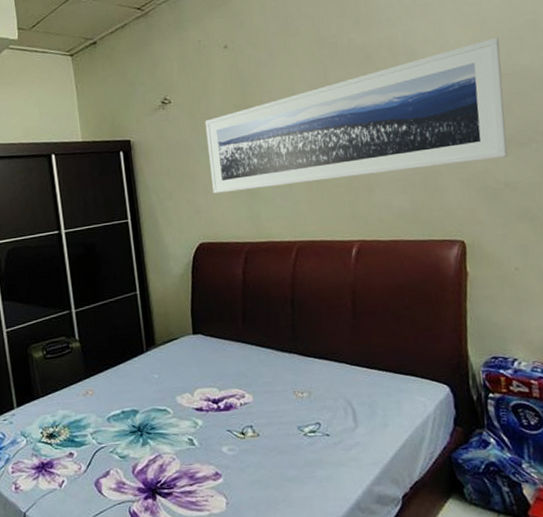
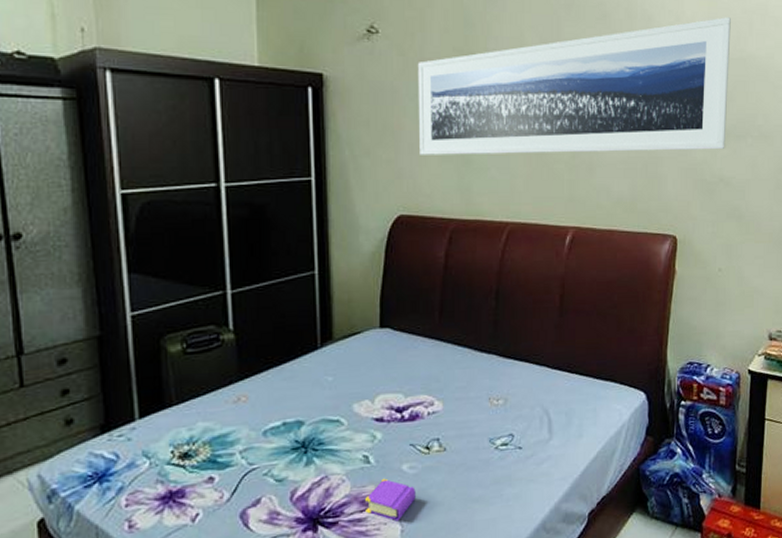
book: none [193,458,237,495] -> present [365,478,416,522]

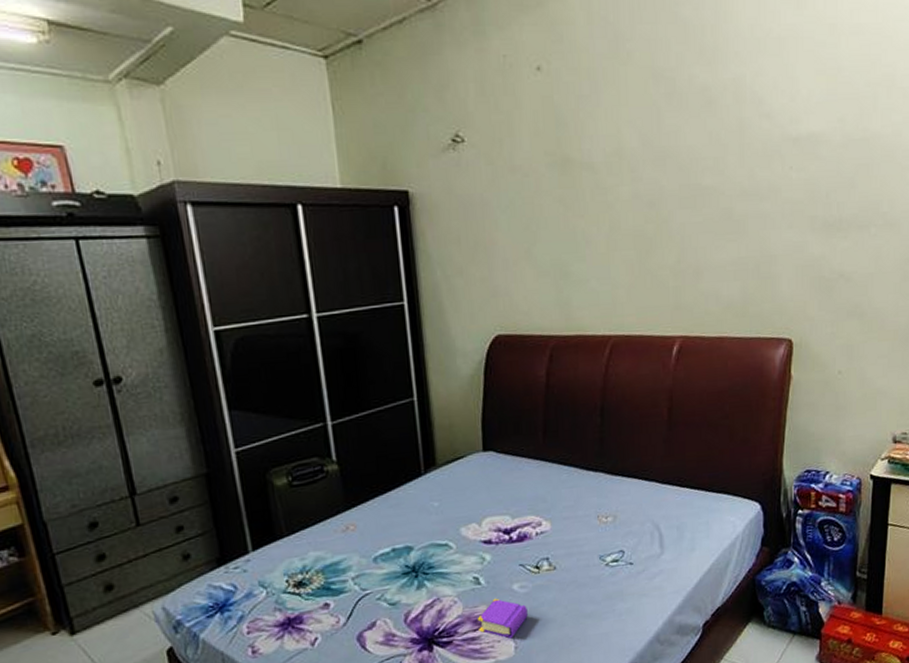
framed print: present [417,17,731,155] -> none [507,93,852,271]

